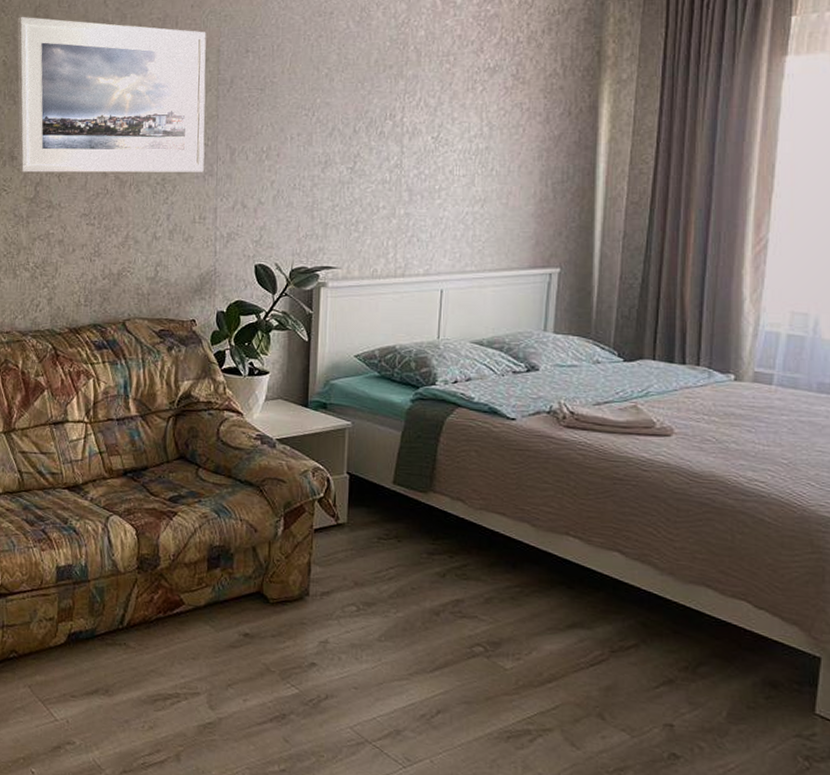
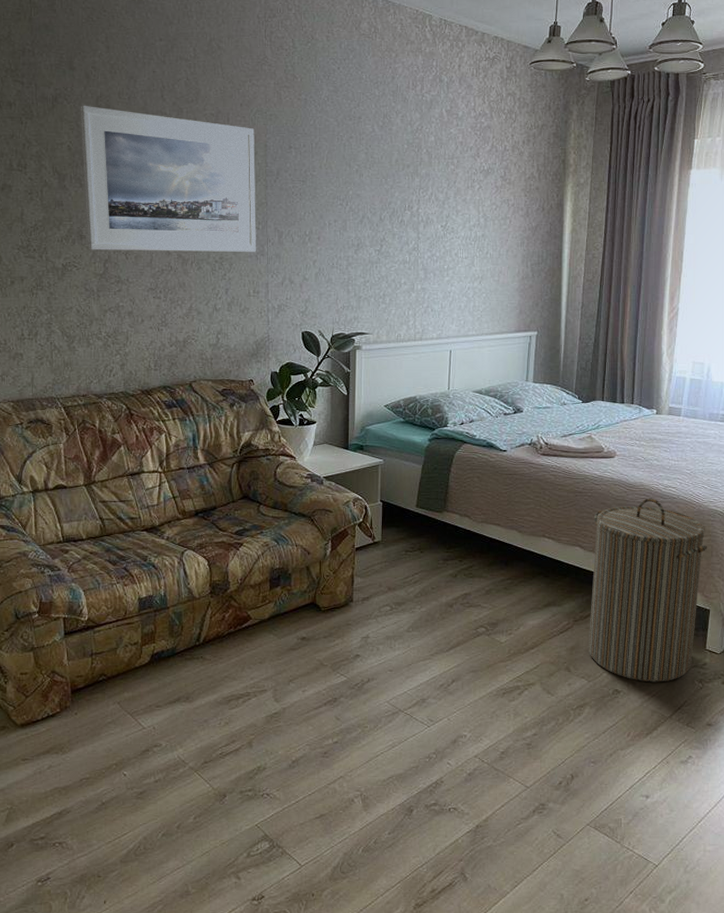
laundry hamper: none [631,493,817,752] -> present [588,498,708,682]

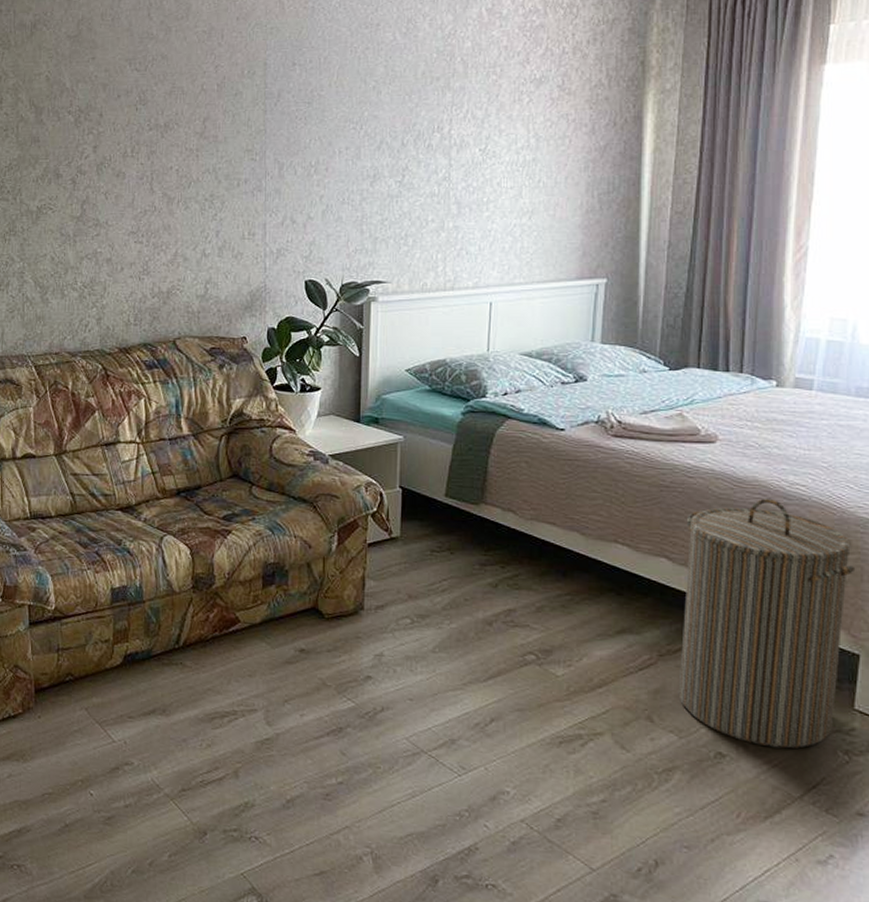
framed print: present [80,105,256,252] -> none [60,30,253,191]

